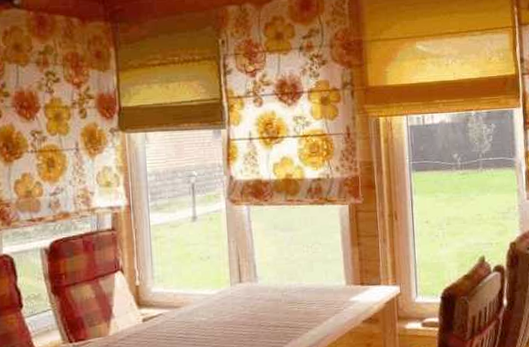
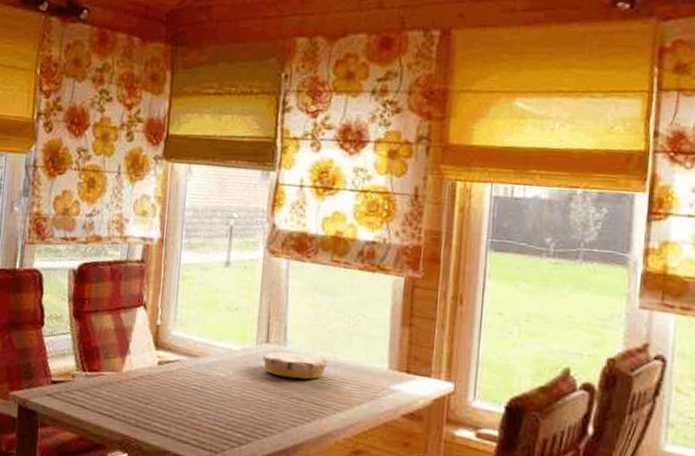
plate: none [238,285,295,310] -> present [263,352,328,380]

